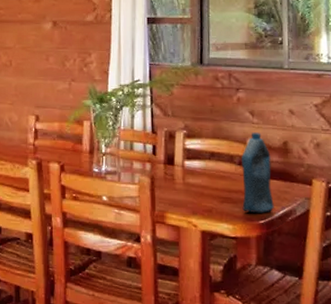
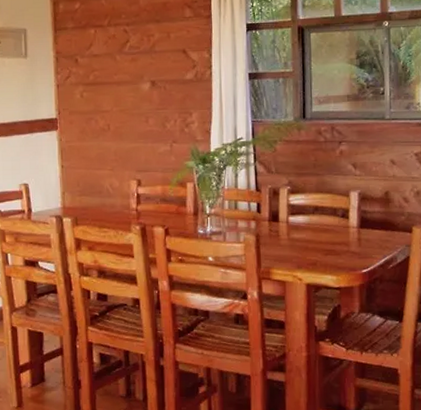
bottle: present [242,132,274,214] -> none [345,184,376,264]

